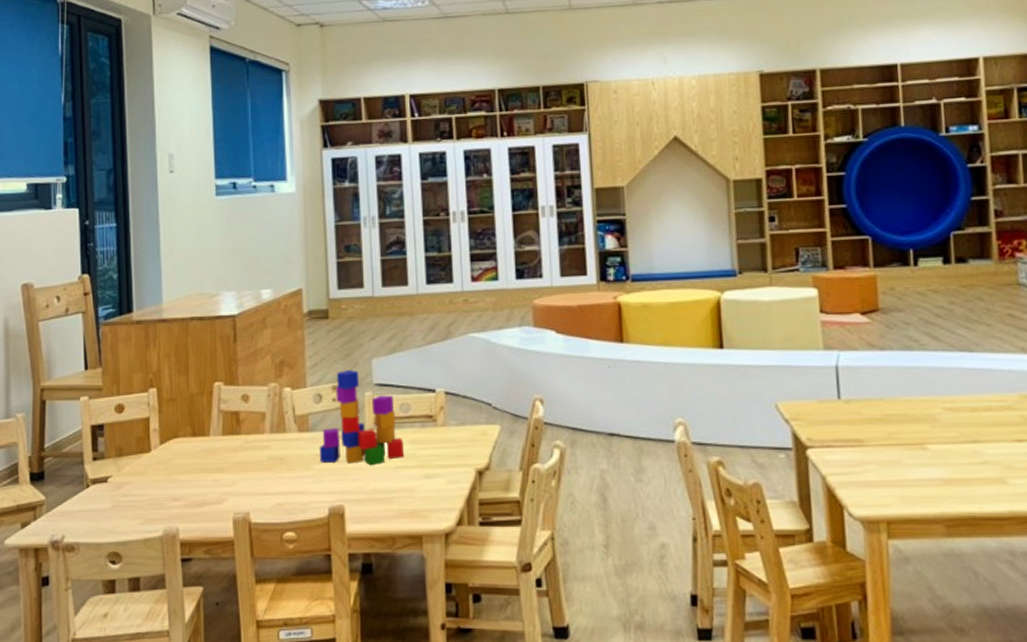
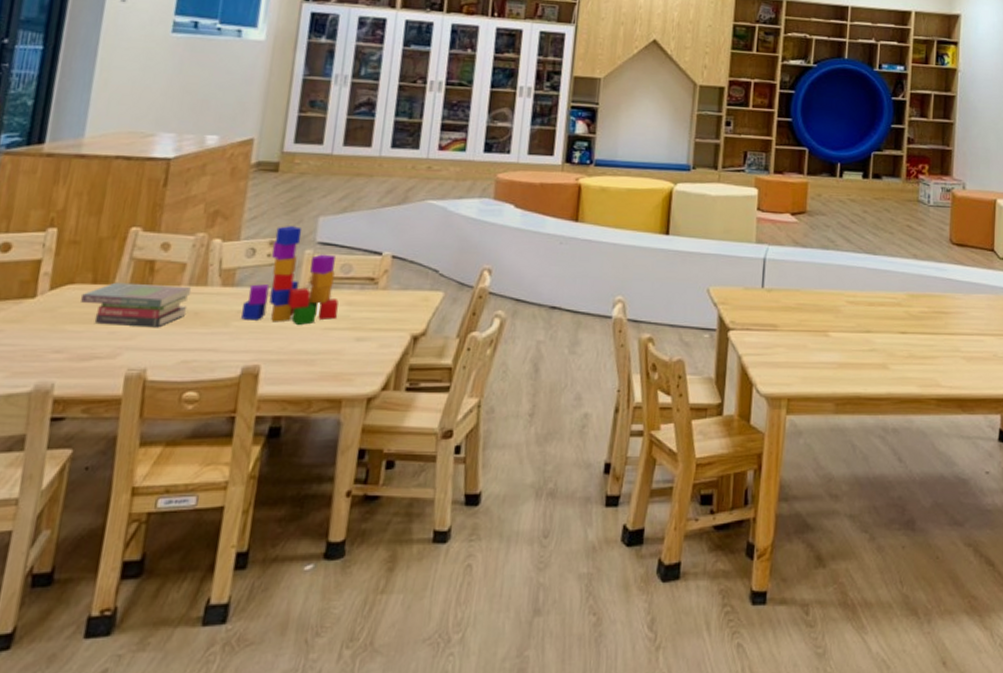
books: none [186,433,274,474] -> present [81,282,192,328]

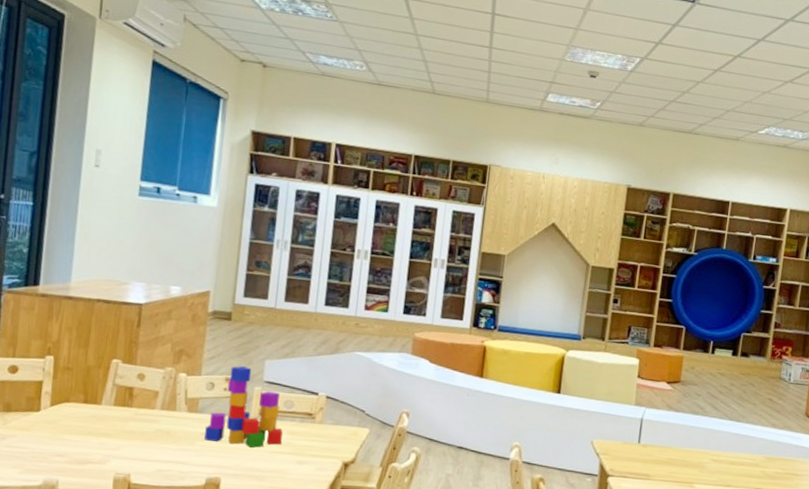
books: present [81,282,192,328] -> none [76,403,164,442]

